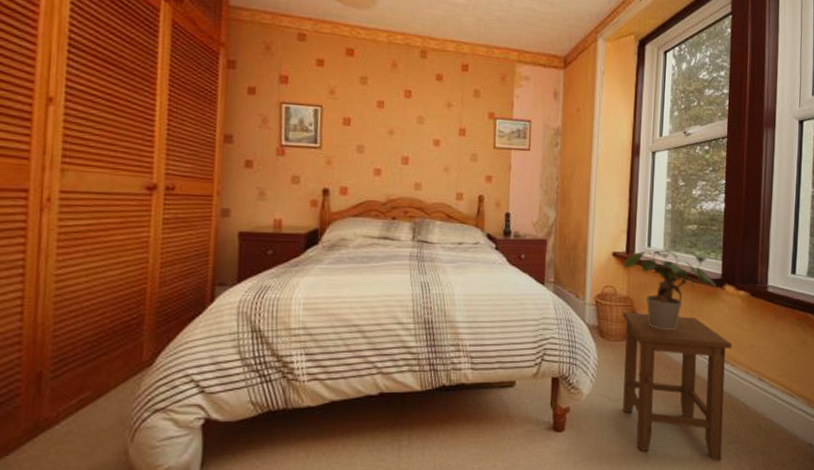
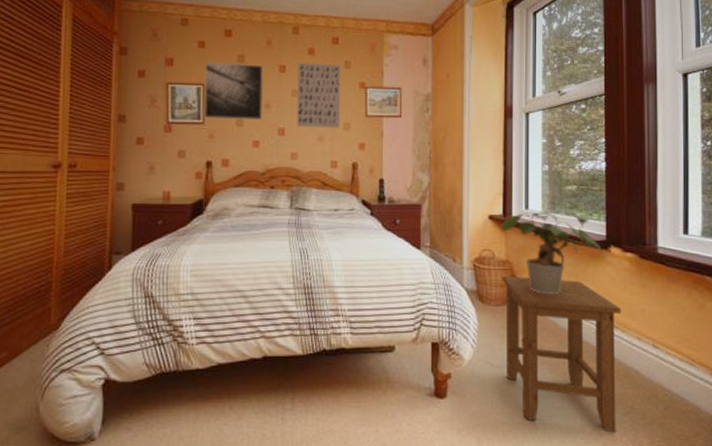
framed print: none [321,81,388,148] -> present [204,61,264,121]
wall art: none [421,88,469,159] -> present [296,62,341,128]

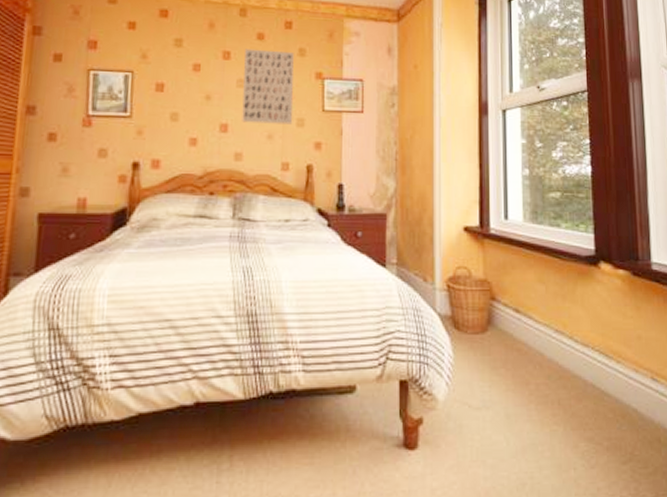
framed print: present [204,61,264,121] -> none [132,45,205,115]
potted plant: present [500,211,602,295] -> none [476,221,591,320]
stool: present [502,276,621,433] -> none [480,299,615,486]

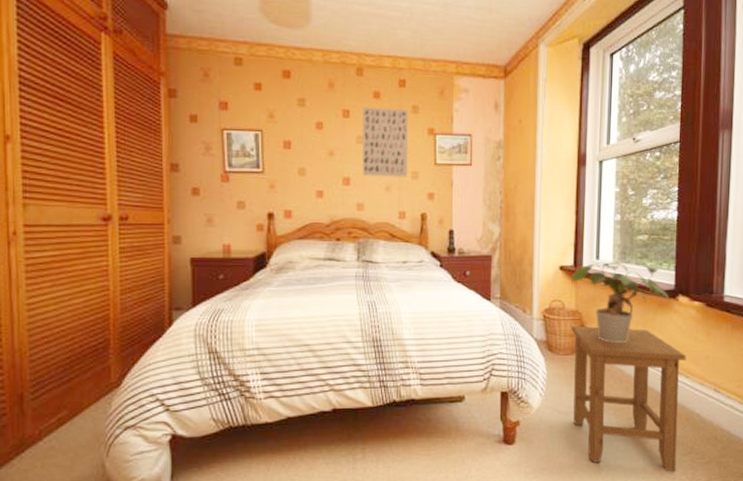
potted plant: none [476,221,591,320] -> present [570,261,670,344]
stool: none [480,299,615,486] -> present [571,326,686,472]

